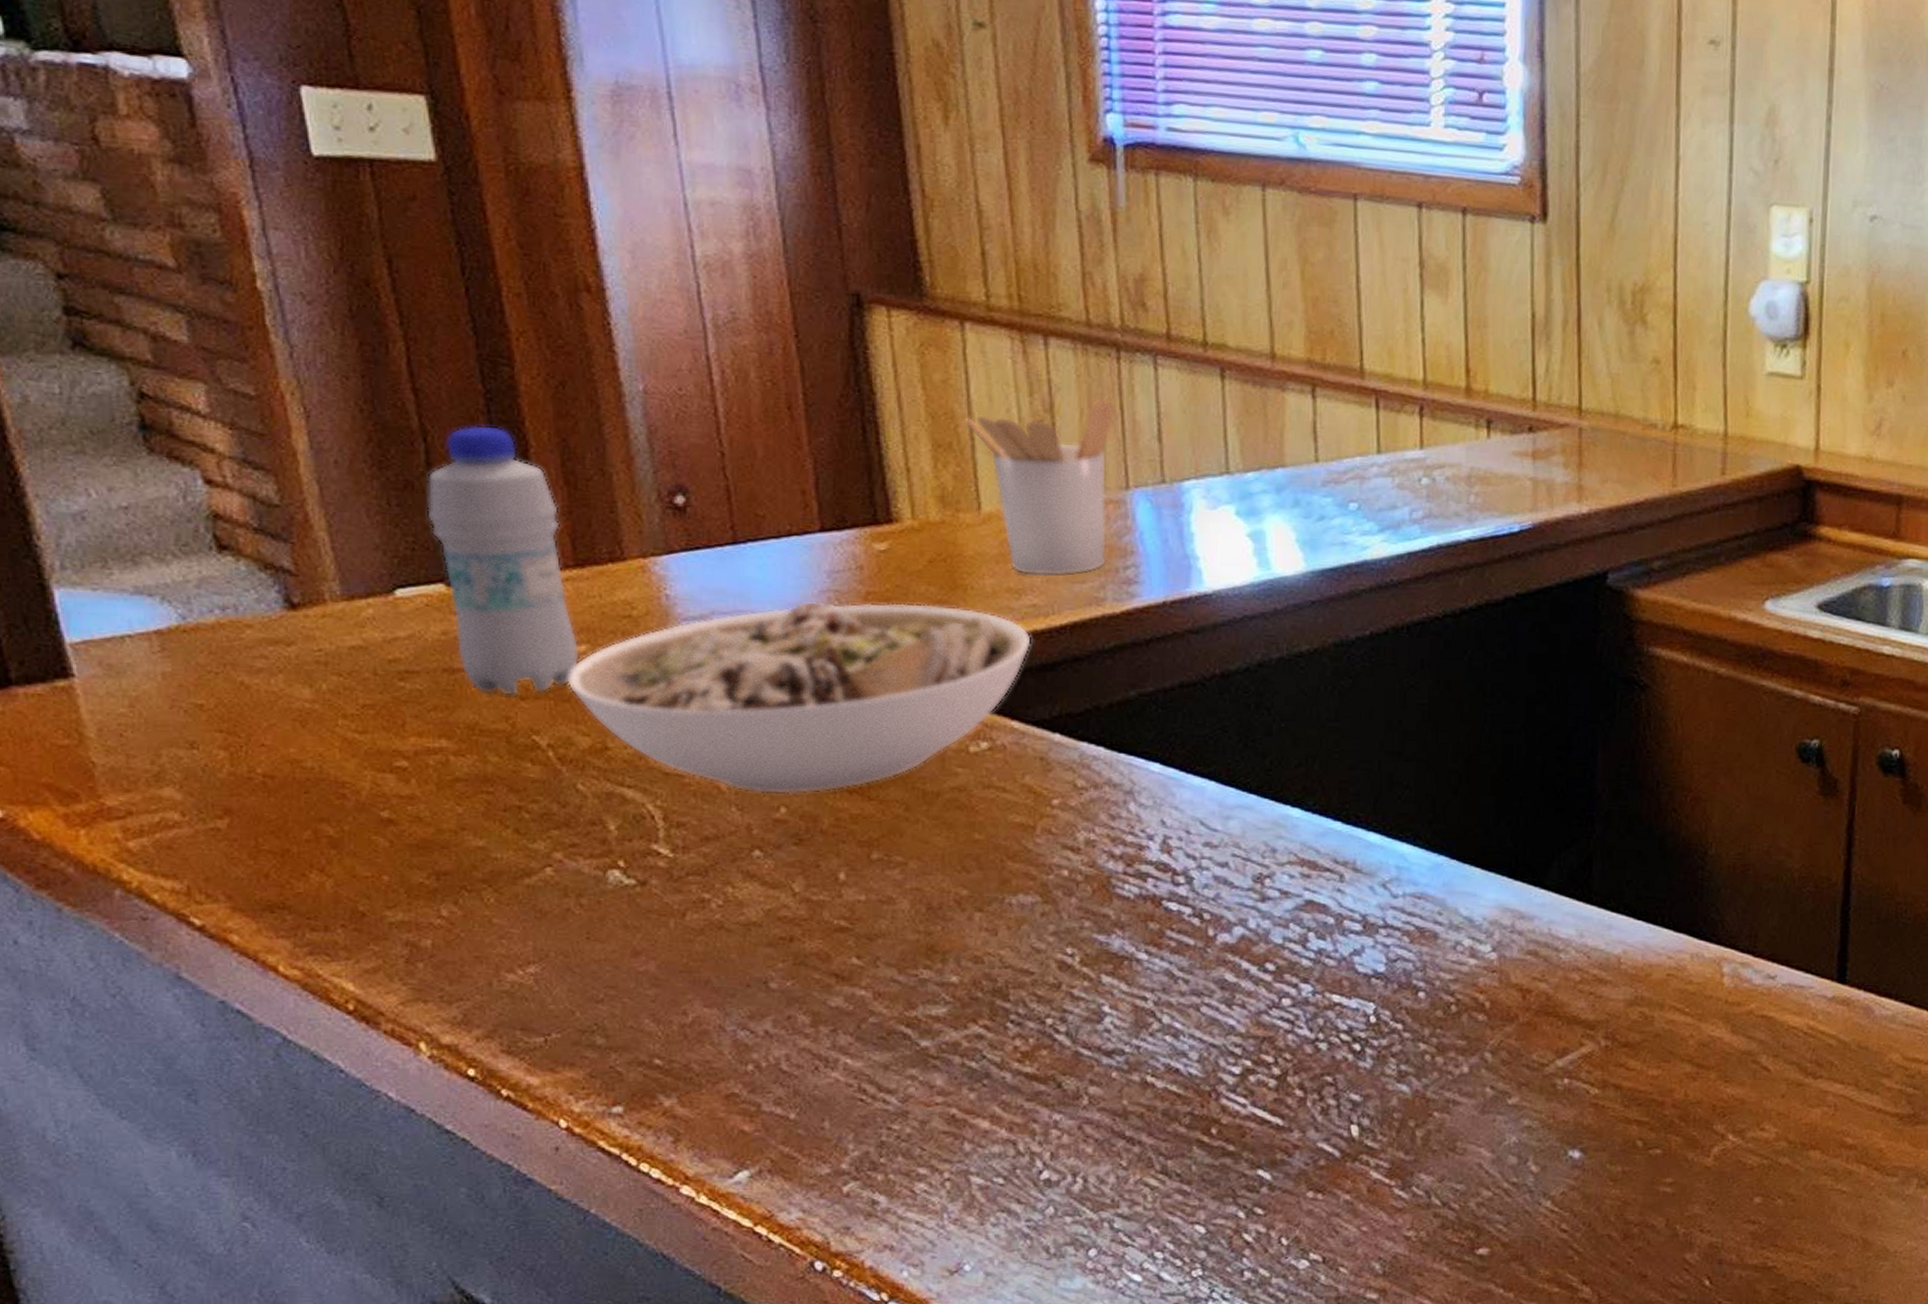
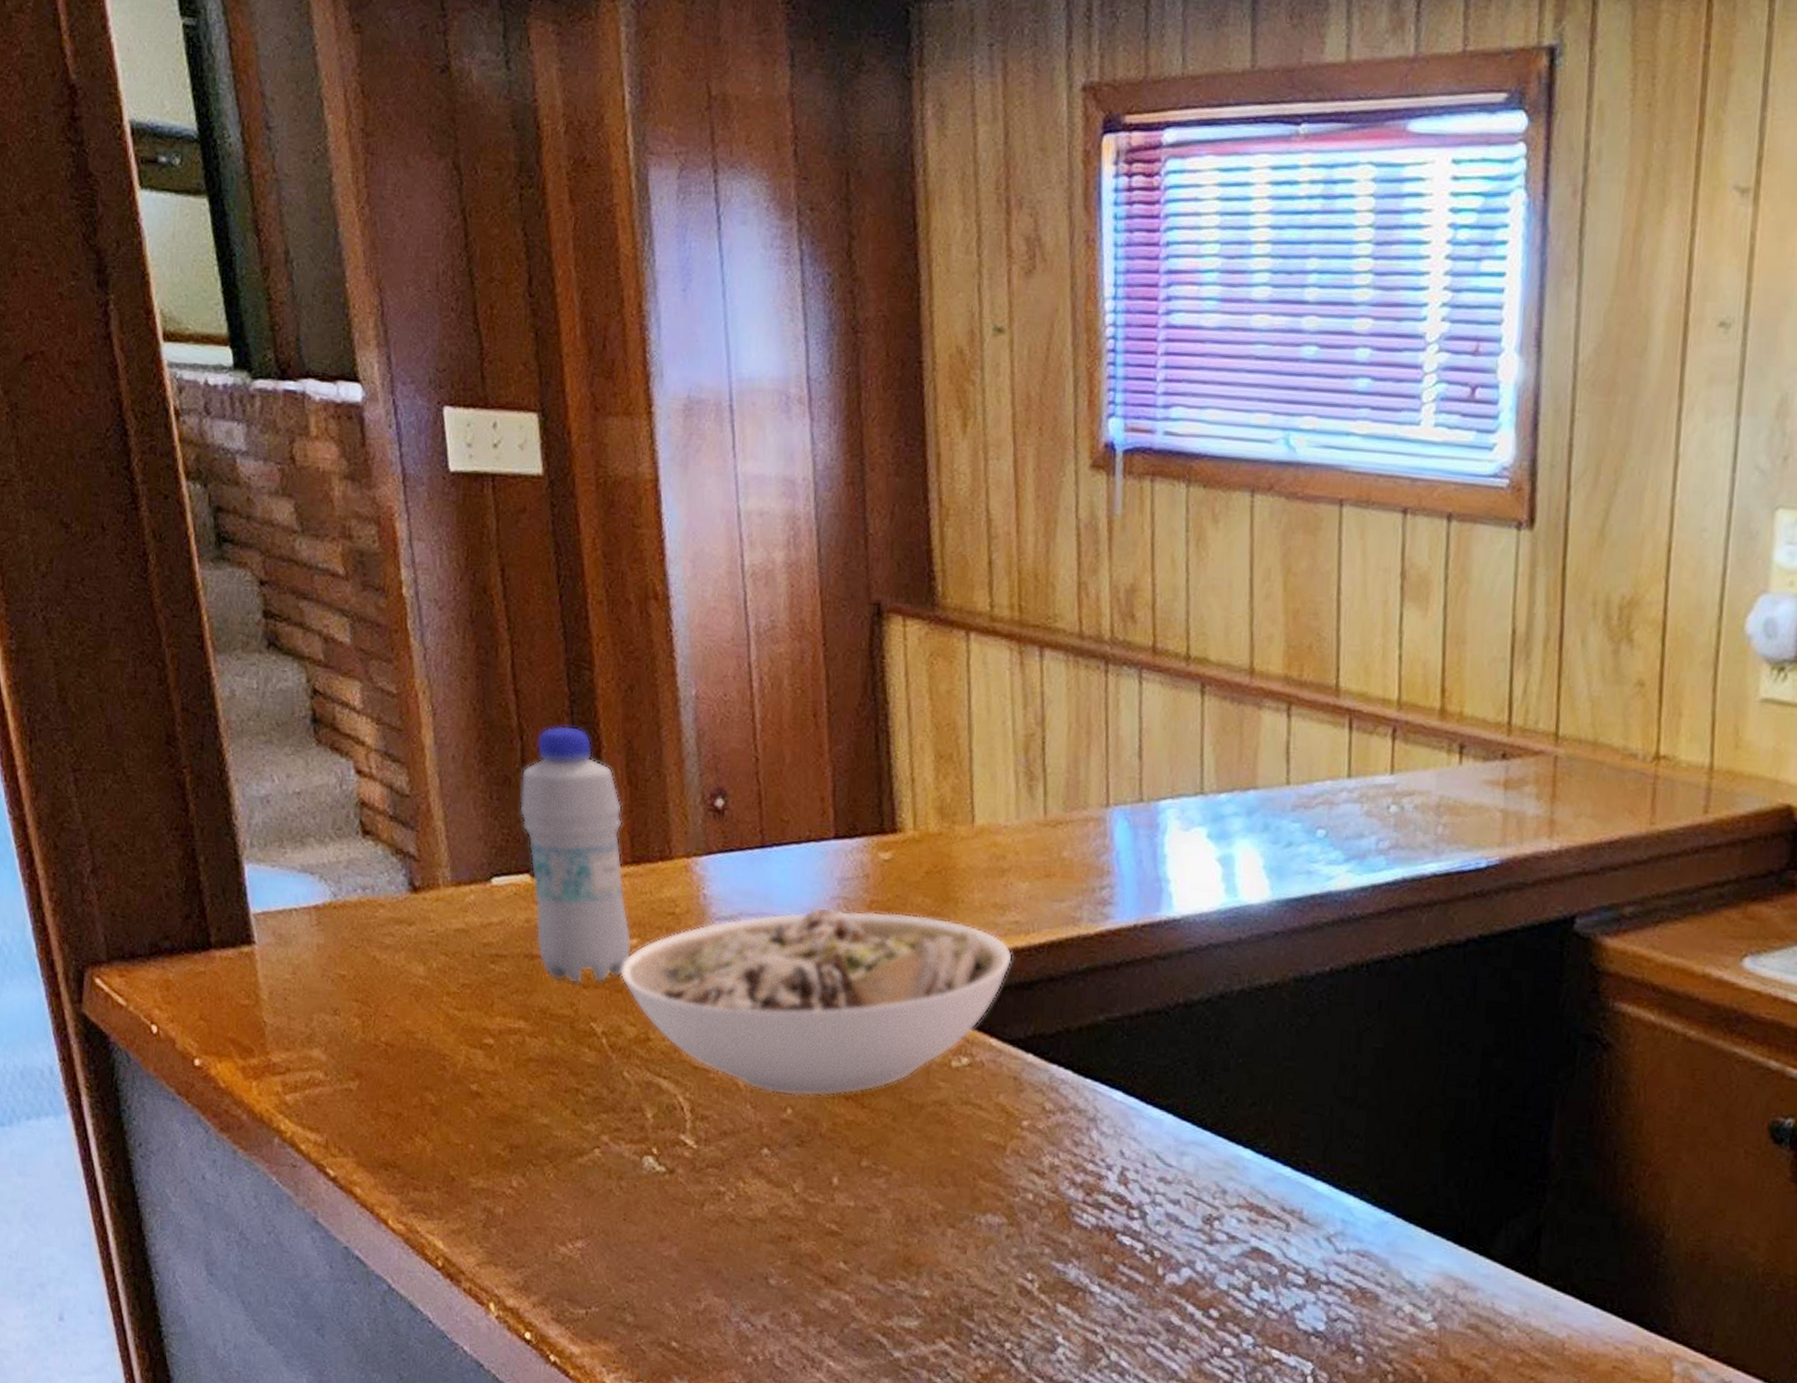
utensil holder: present [966,398,1117,577] -> none [966,712,1102,894]

